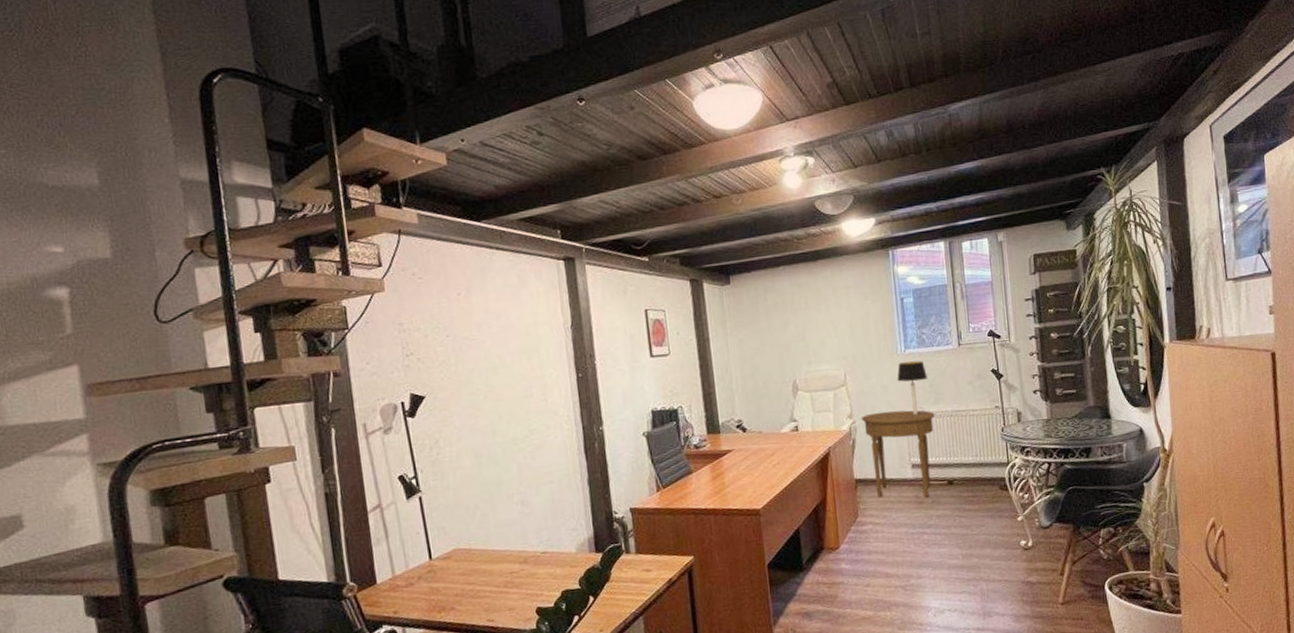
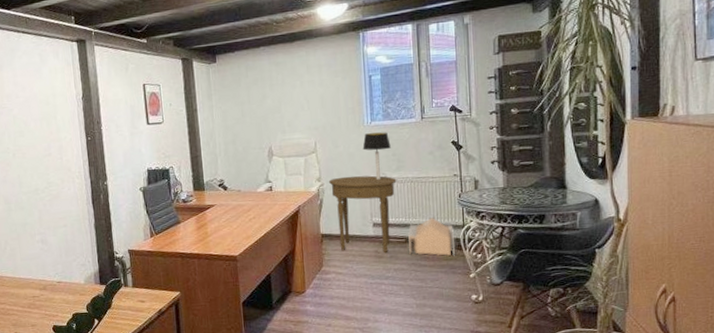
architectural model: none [949,455,1001,499] -> present [407,218,455,257]

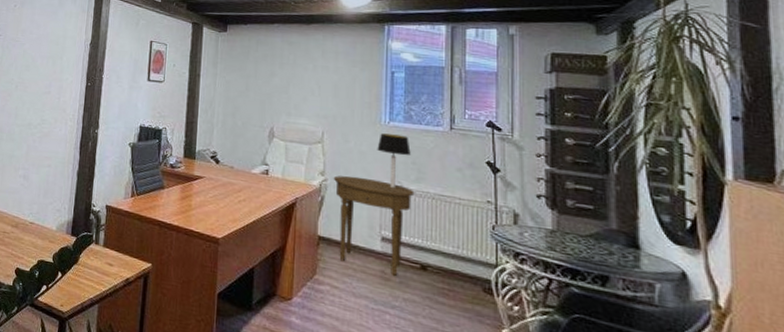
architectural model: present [407,218,455,257] -> none [423,246,483,301]

